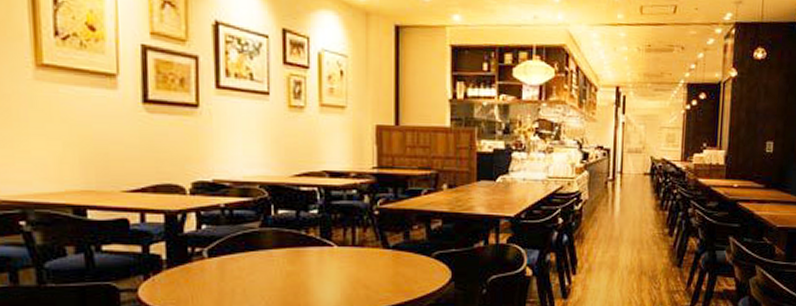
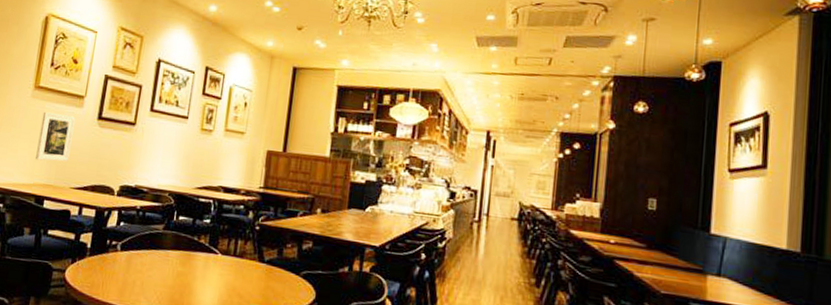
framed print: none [57,97,111,161] -> present [35,111,75,162]

